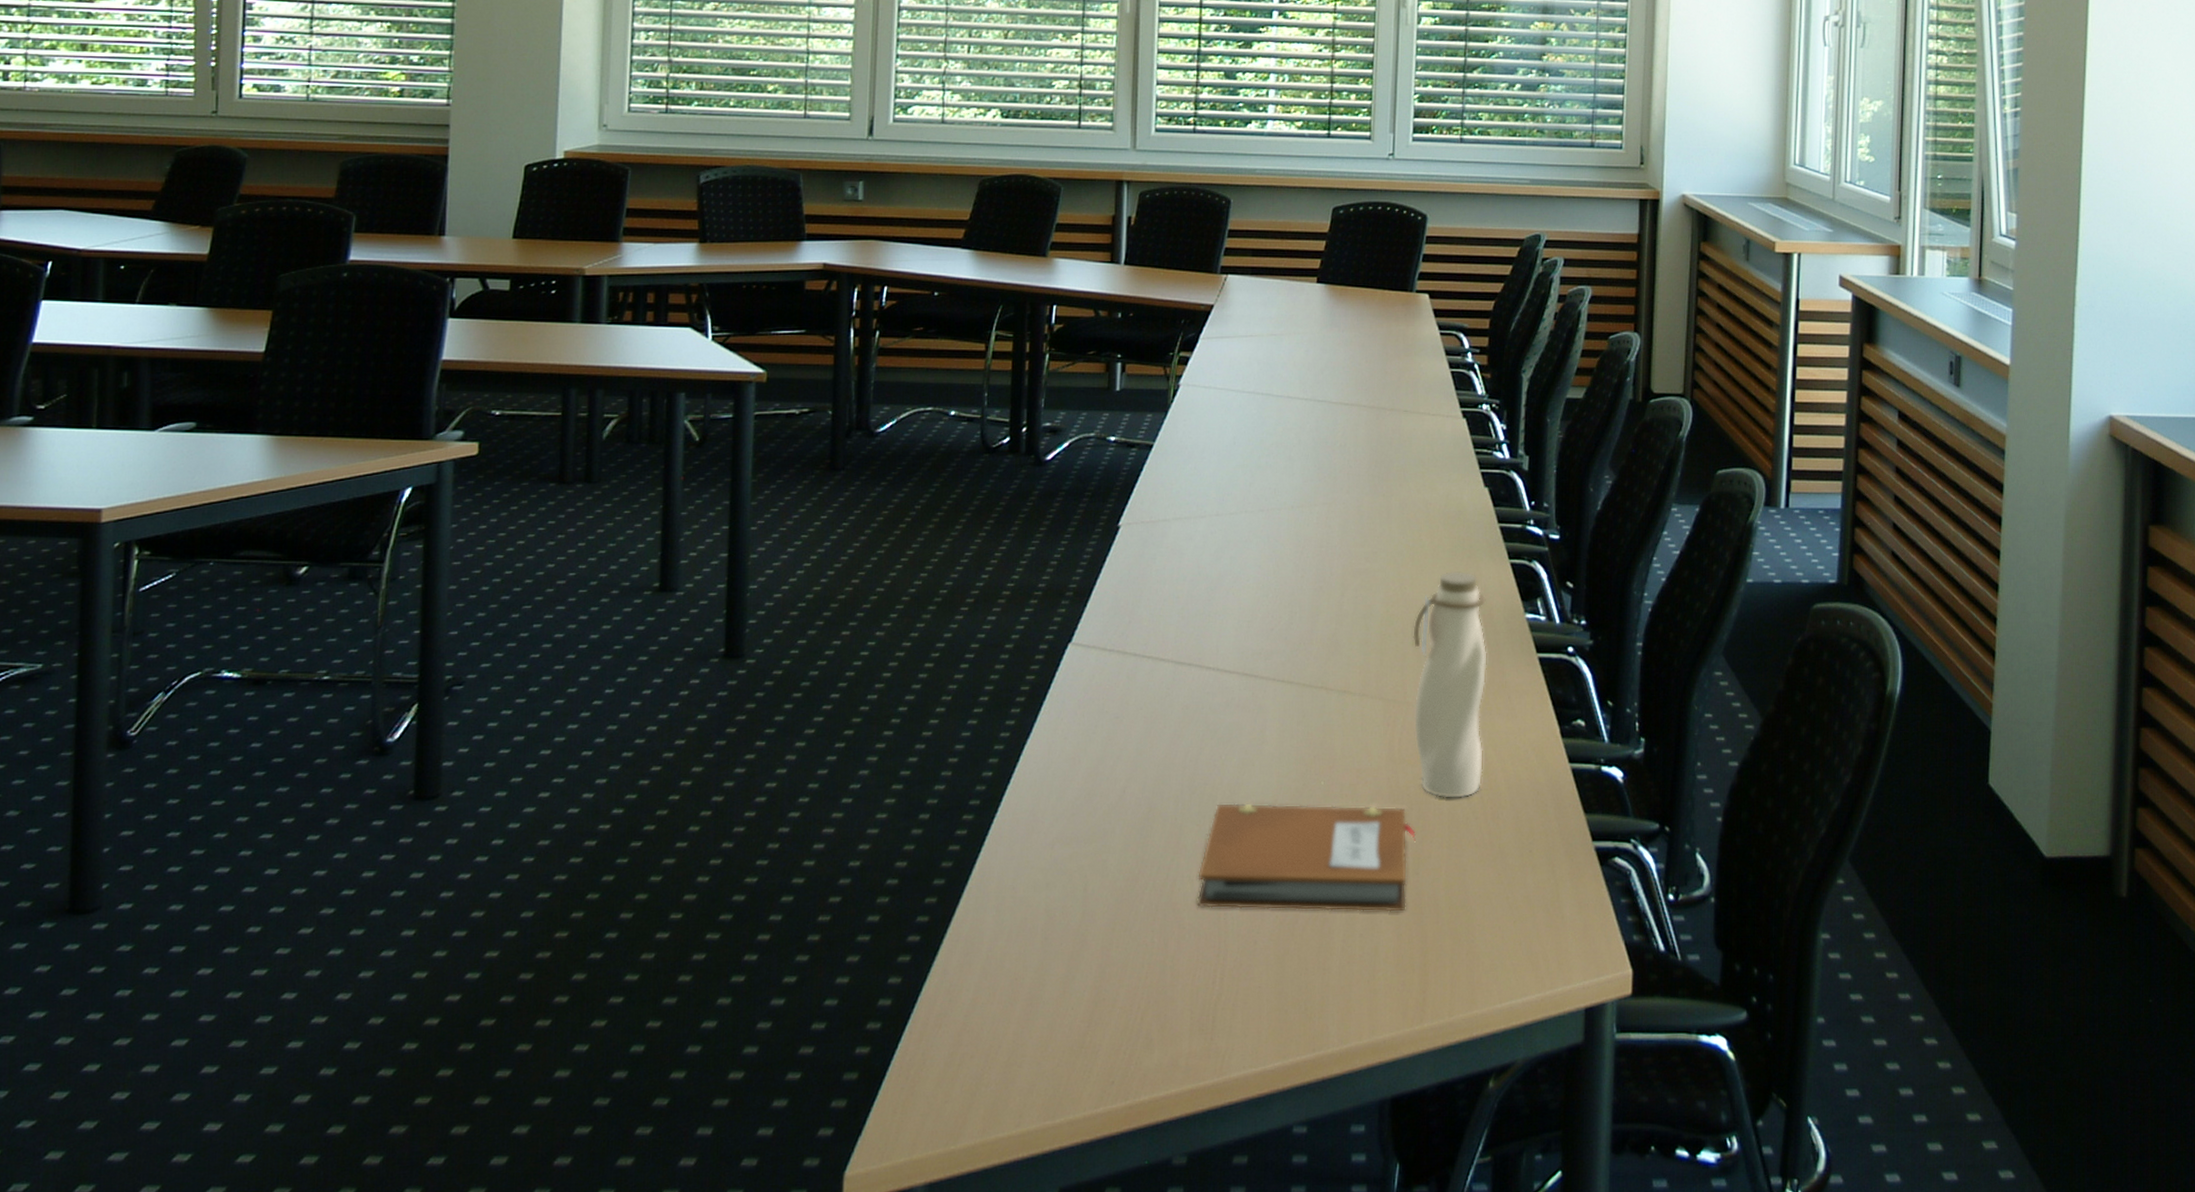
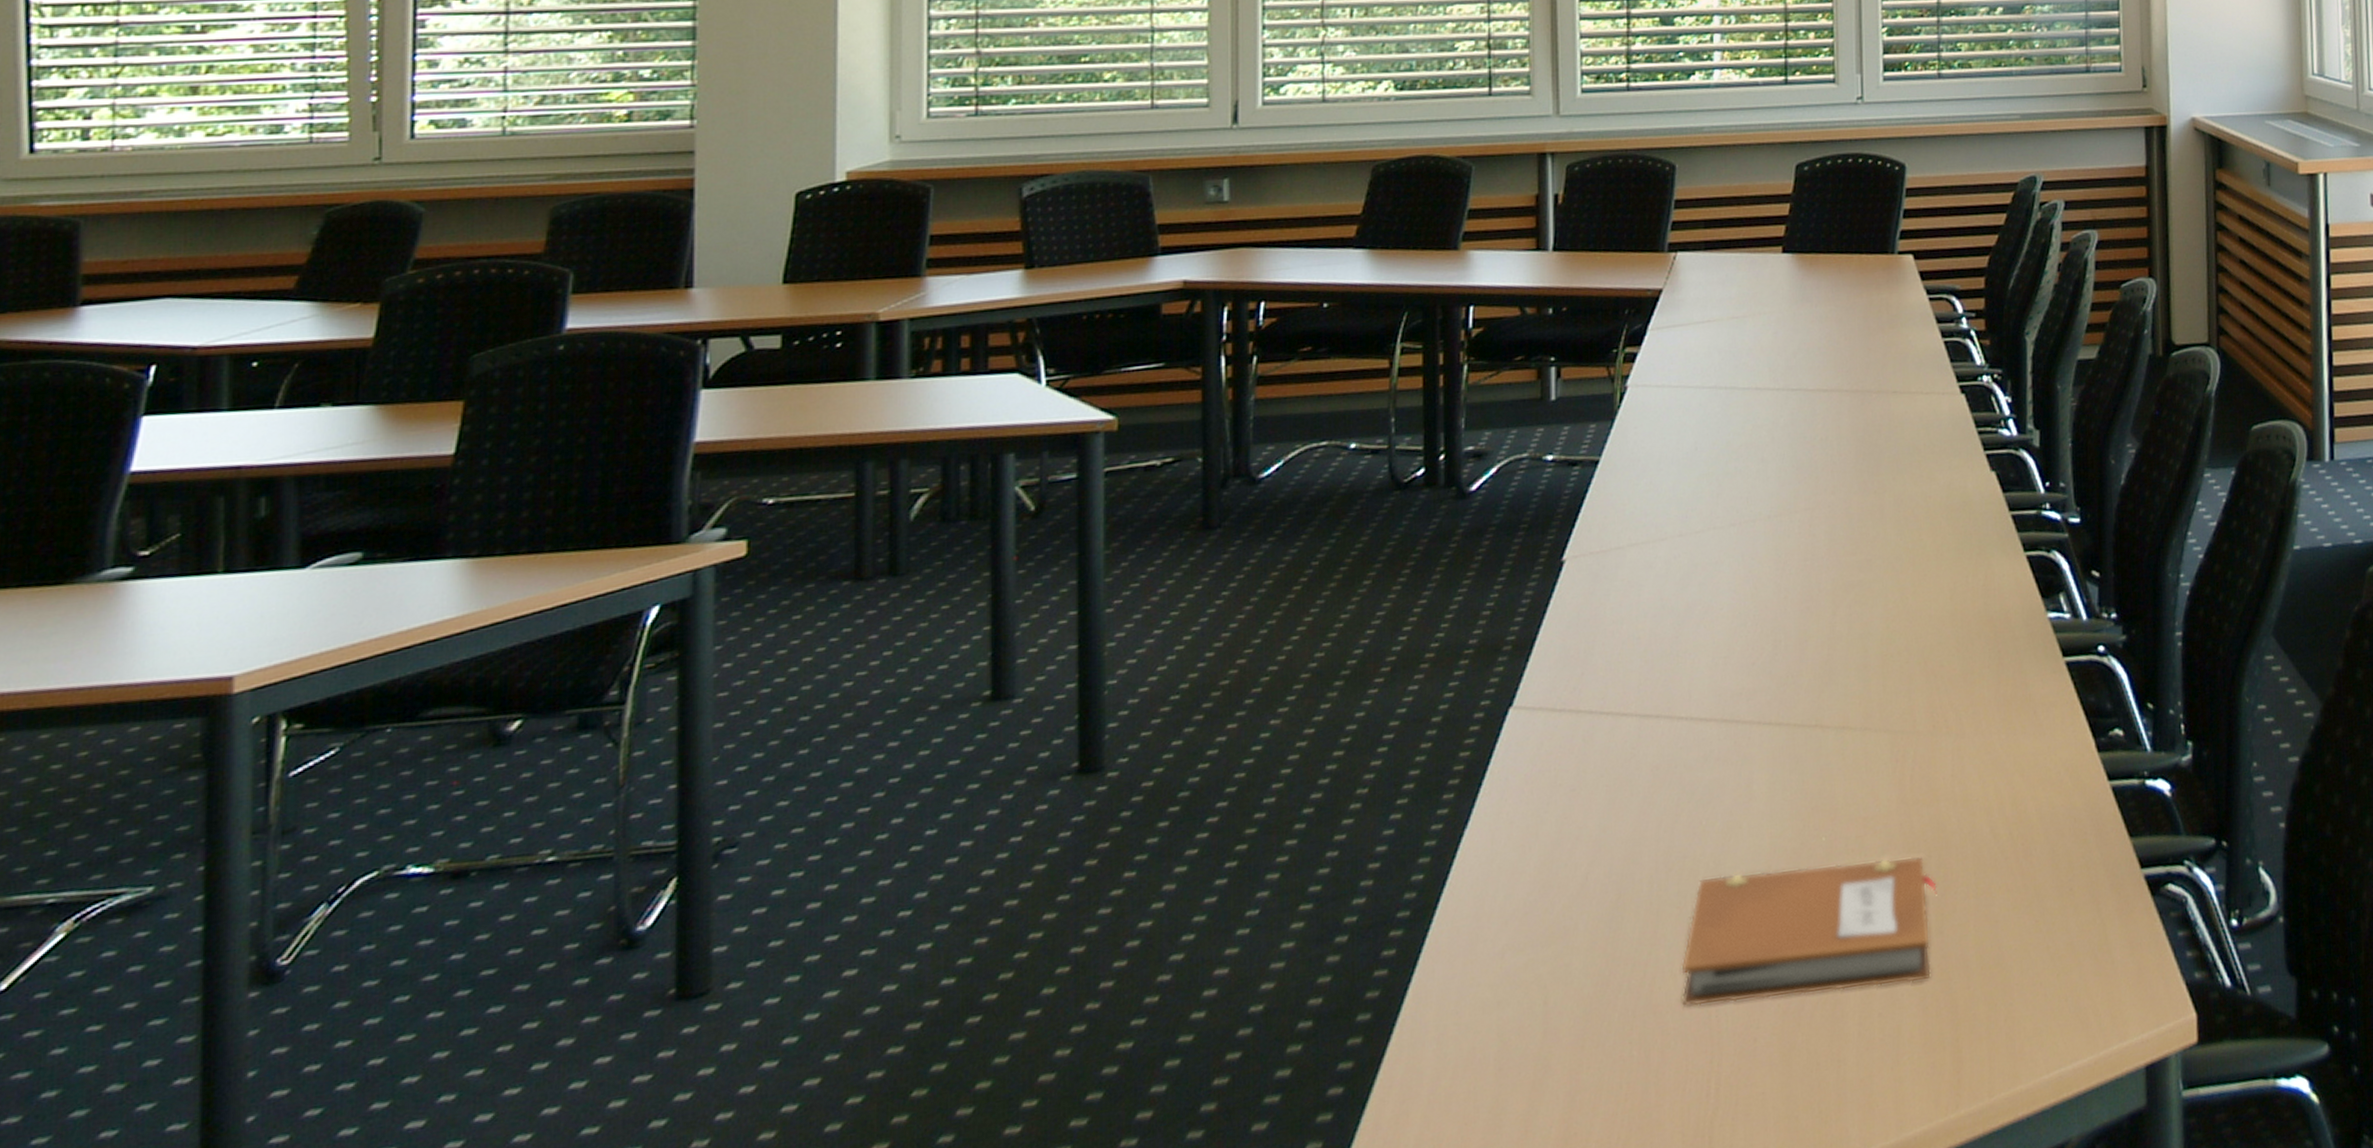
water bottle: present [1413,570,1487,799] -> none [1918,570,2011,840]

